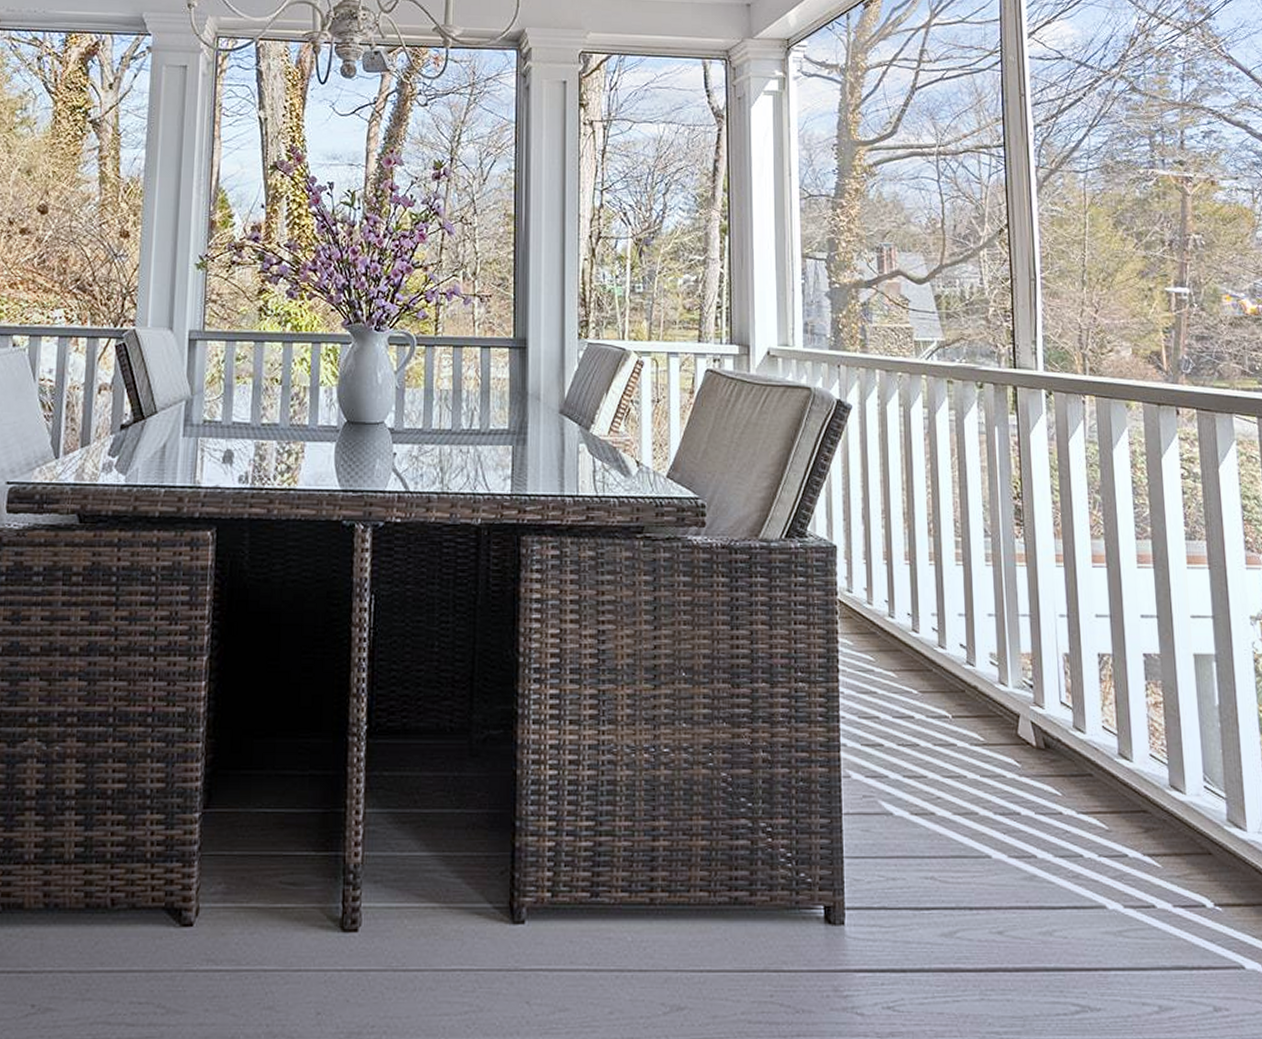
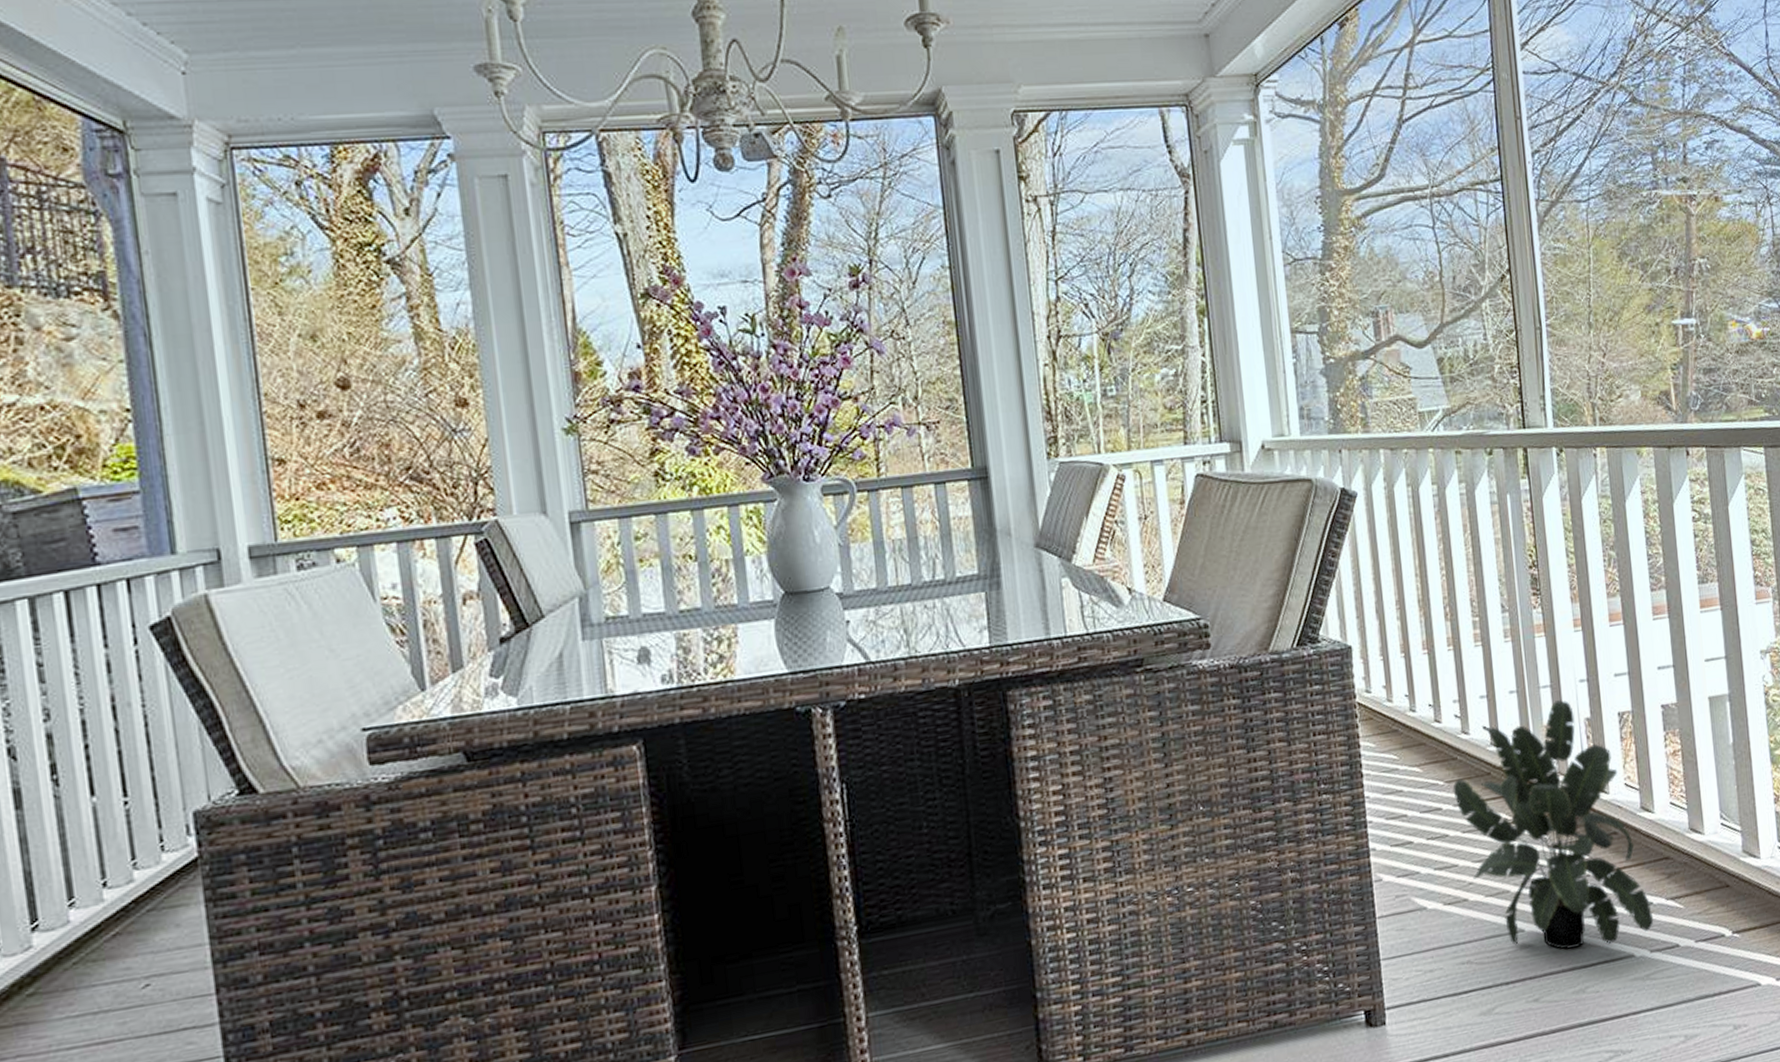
potted plant: none [926,631,1129,890] -> present [1452,700,1654,950]

